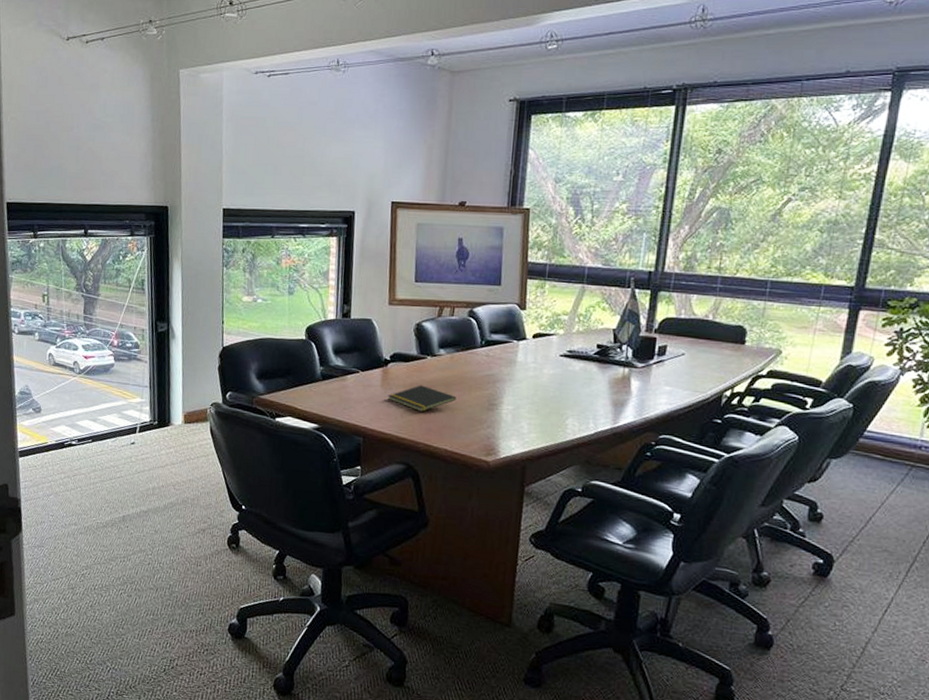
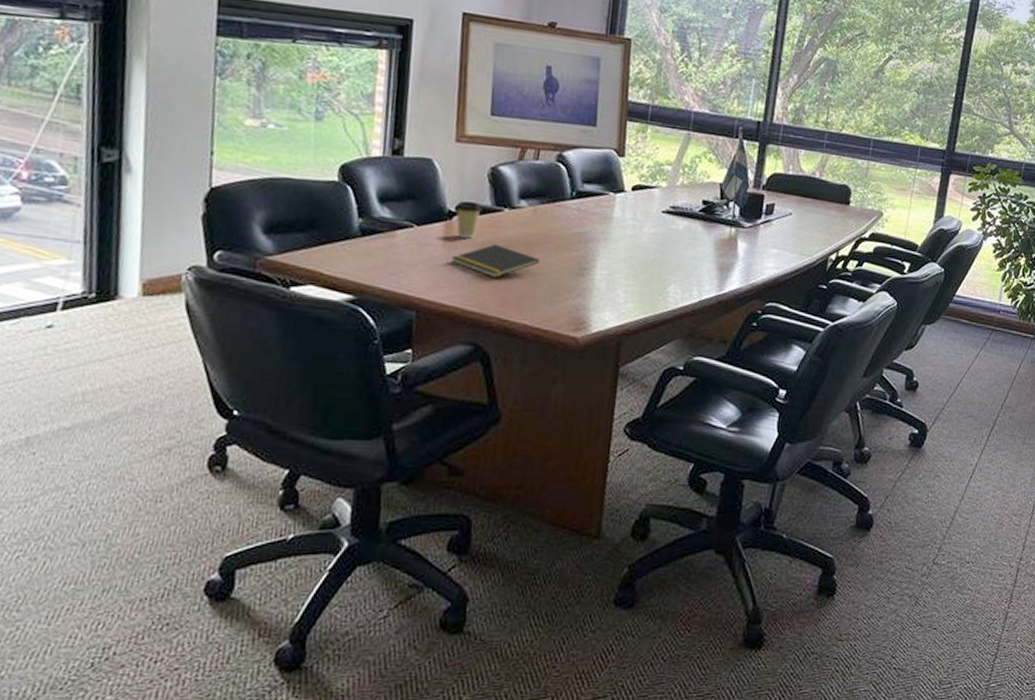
coffee cup: none [390,351,410,381] -> present [455,201,482,239]

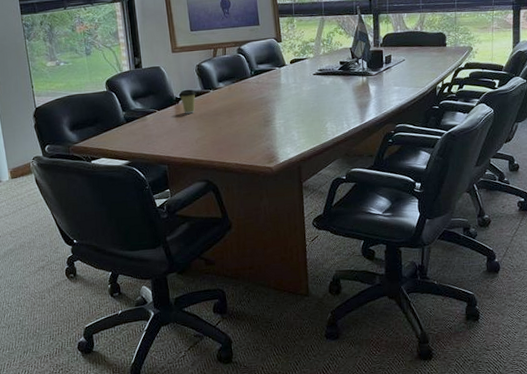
notepad: present [451,244,540,278] -> none [183,114,239,136]

